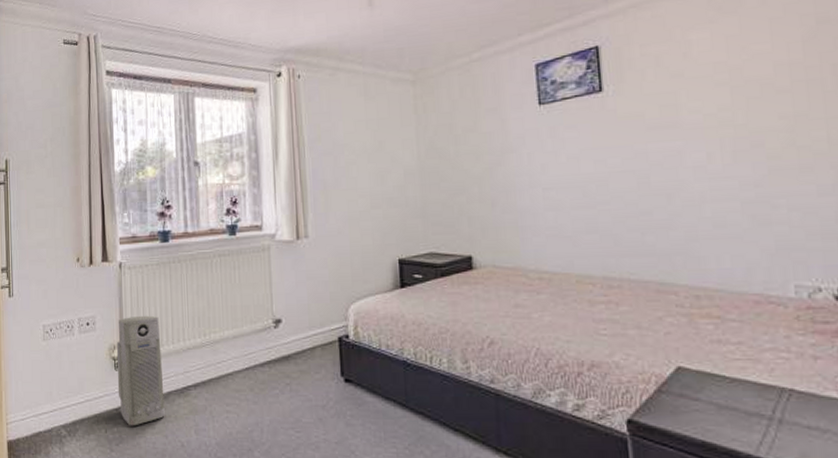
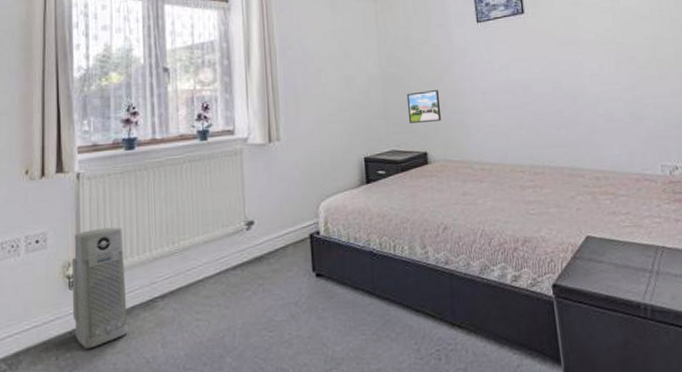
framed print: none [448,185,491,223] -> present [406,90,442,123]

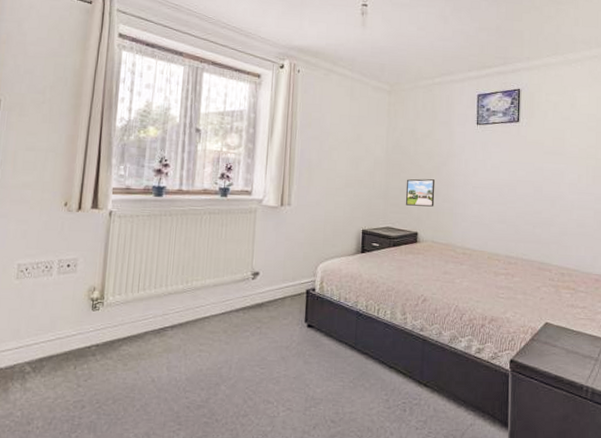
air purifier: present [71,227,128,349] -> none [92,261,144,363]

